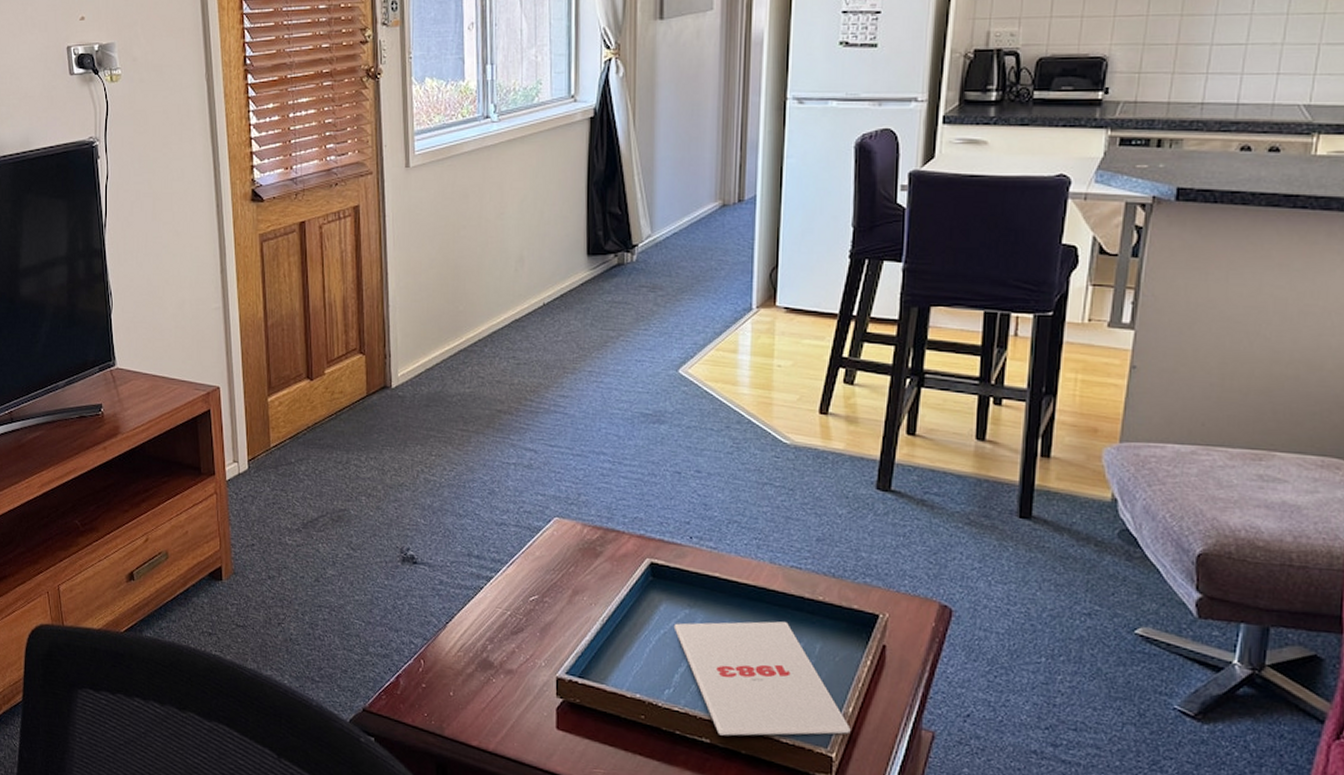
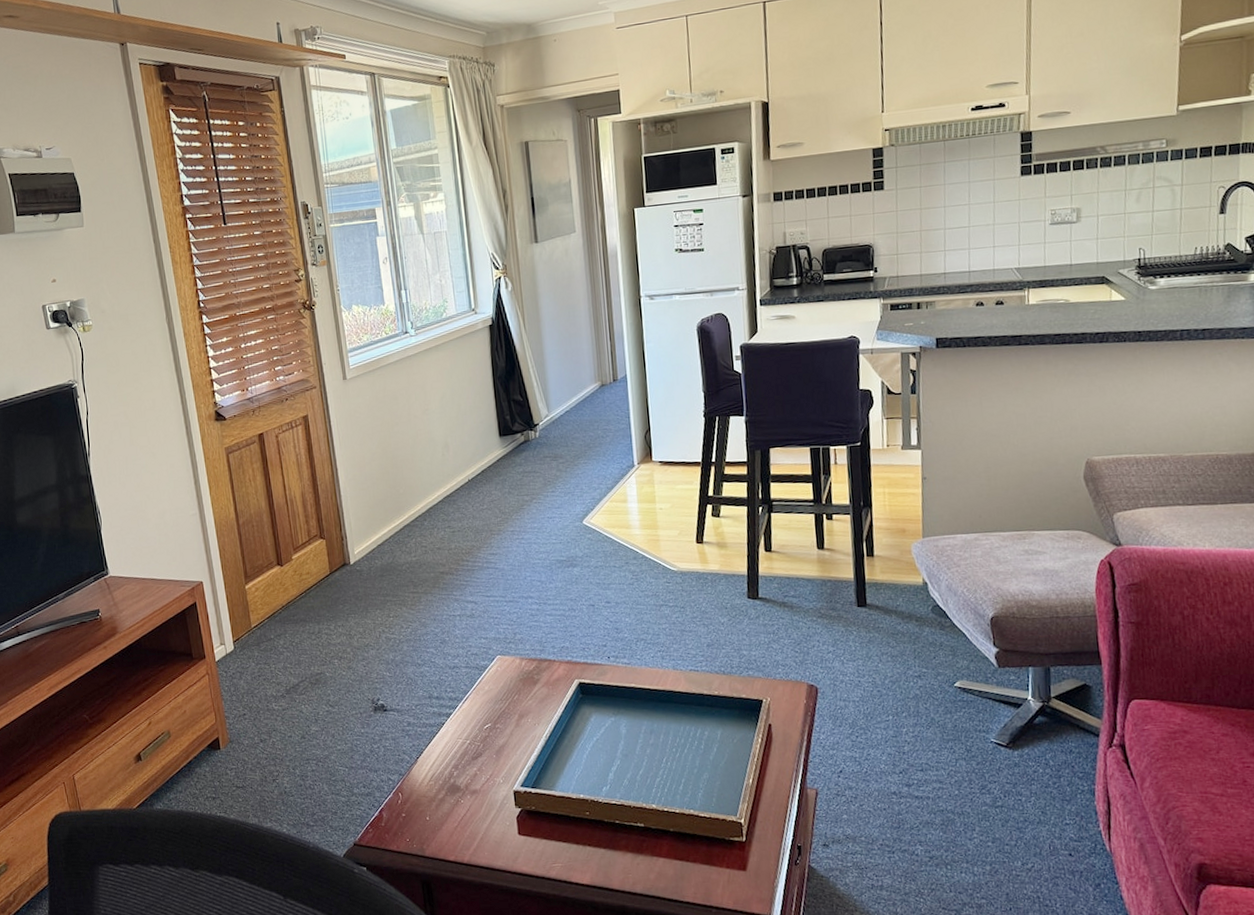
magazine: present [673,621,851,736] -> none [603,716,753,819]

